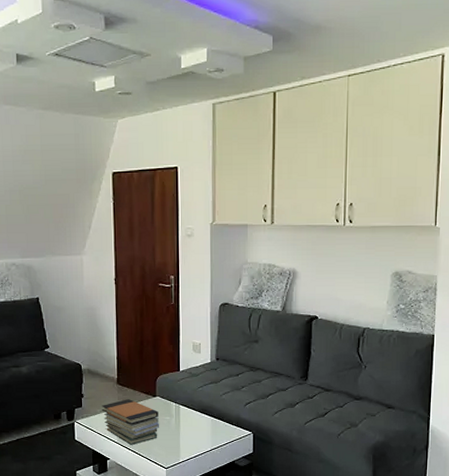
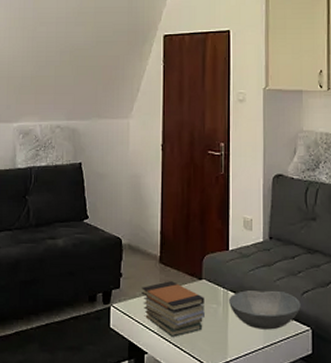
bowl: none [180,403,244,436] -> present [228,290,301,330]

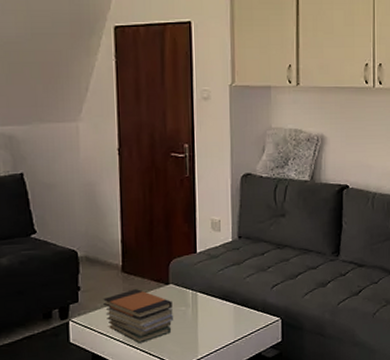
bowl: present [228,290,301,330] -> none [197,287,271,326]

